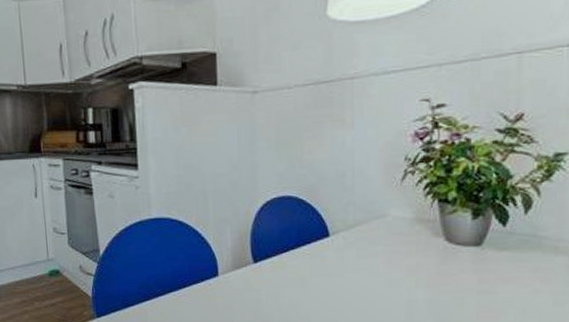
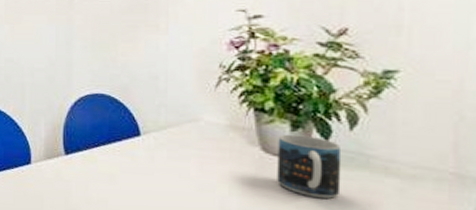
mug: none [460,222,518,281] -> present [277,134,342,199]

